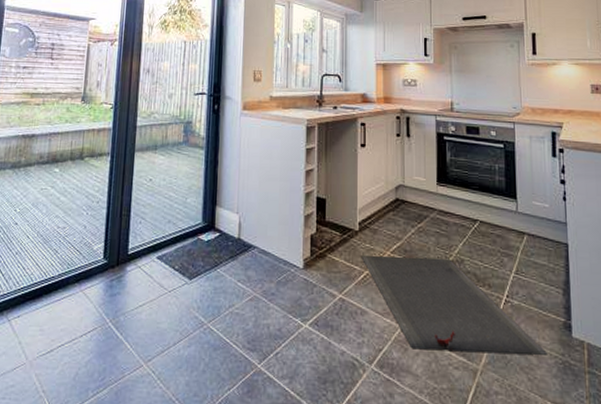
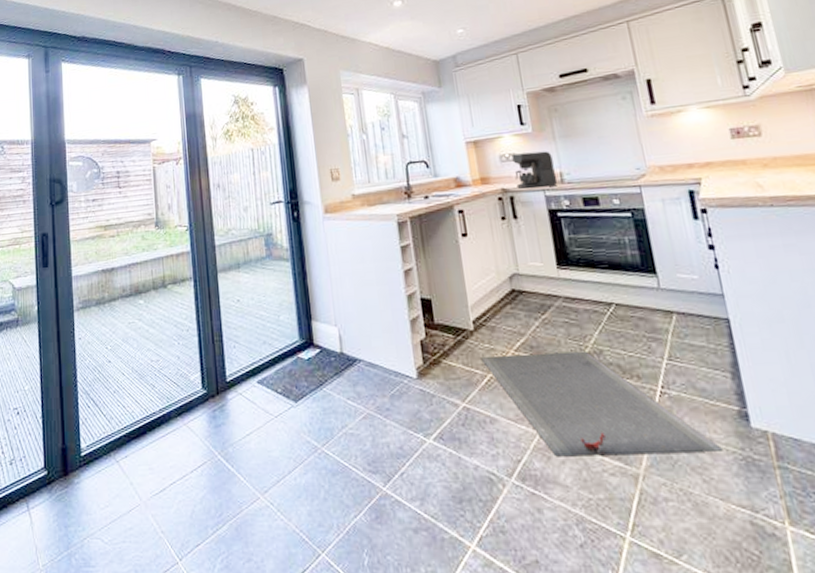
coffee maker: none [413,80,448,114] -> present [511,151,558,189]

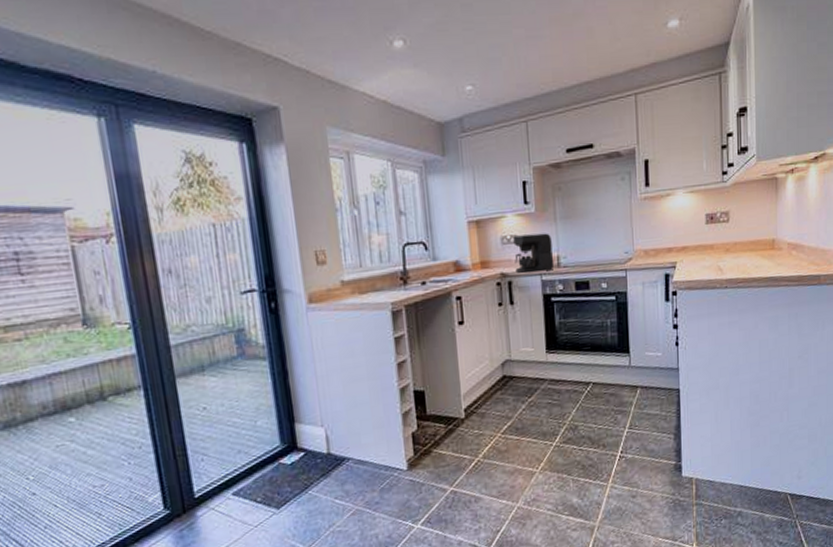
door mat: present [481,351,723,457] -> none [470,427,659,523]

